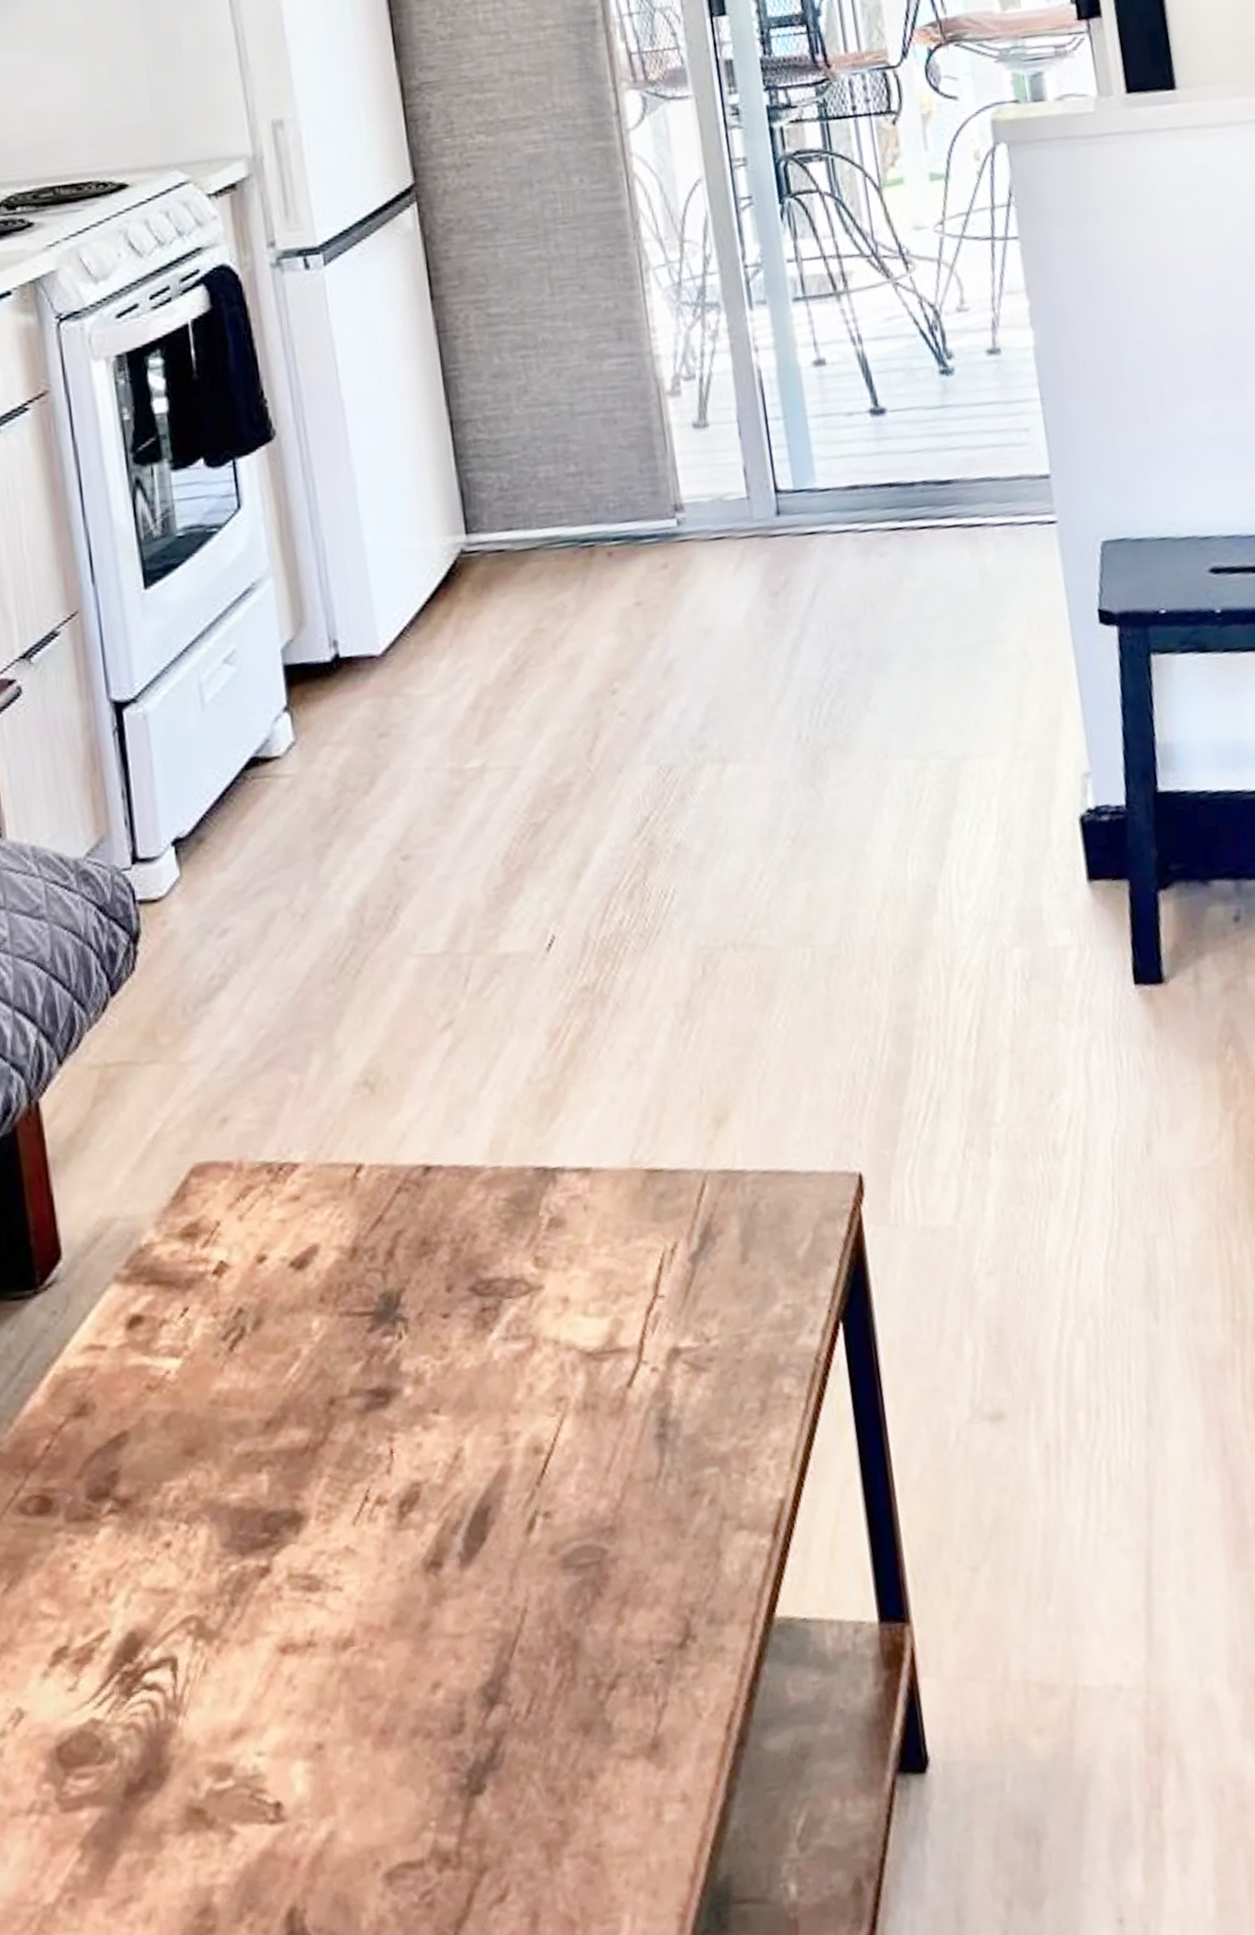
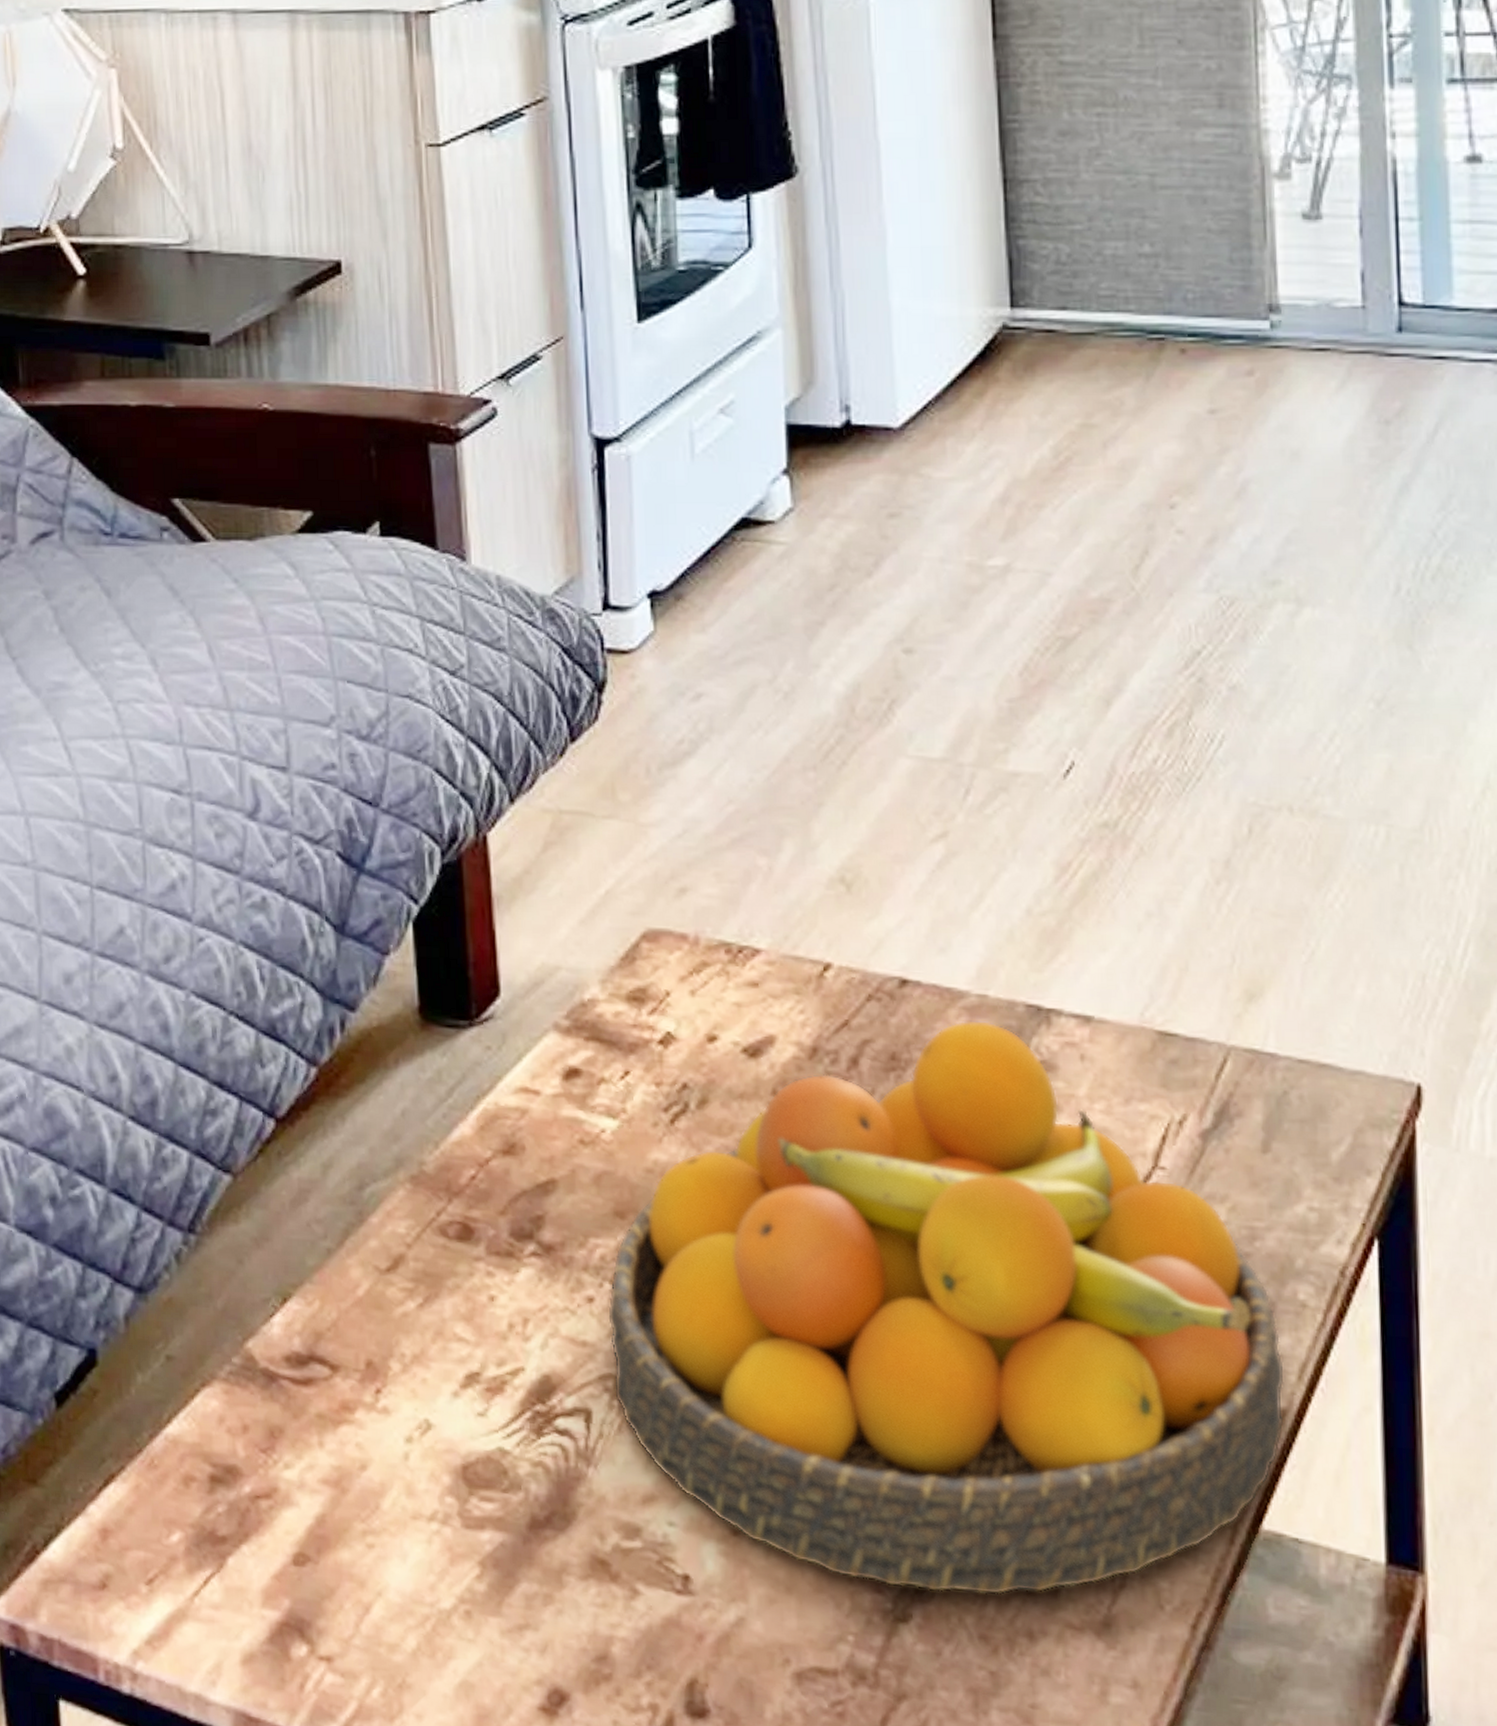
fruit bowl: none [184,1190,784,1764] -> present [607,1020,1286,1595]

